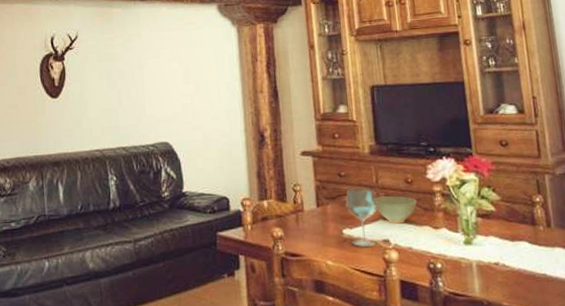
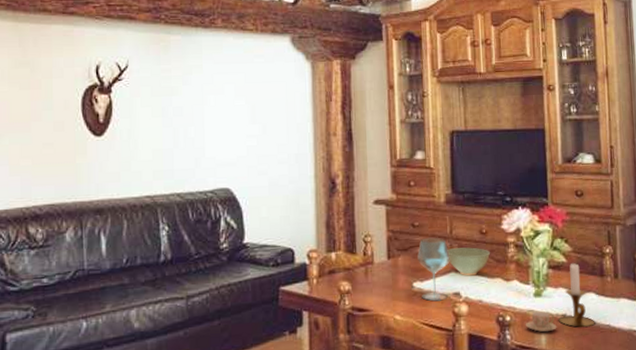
teacup: none [457,258,490,280] -> present [525,311,557,333]
candlestick: none [491,212,530,276] -> present [559,263,595,328]

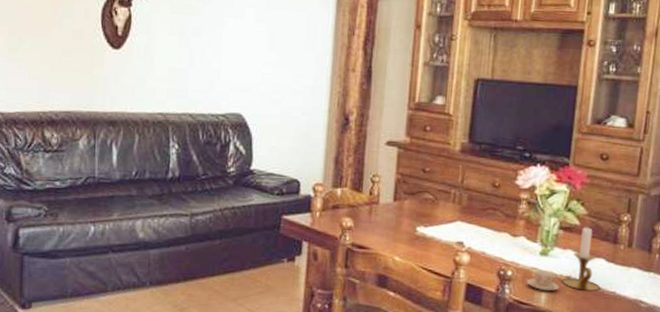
wine glass: present [417,237,450,302] -> none [424,184,458,248]
bowl: present [447,247,491,276] -> none [456,198,501,228]

